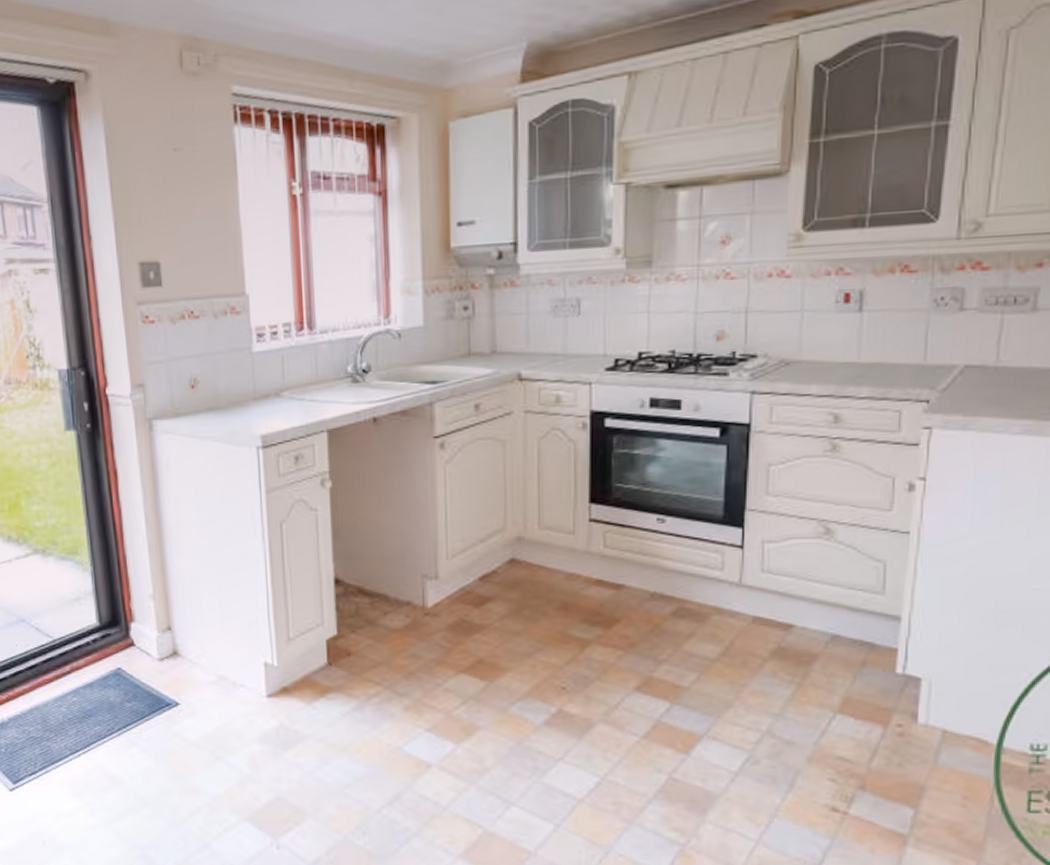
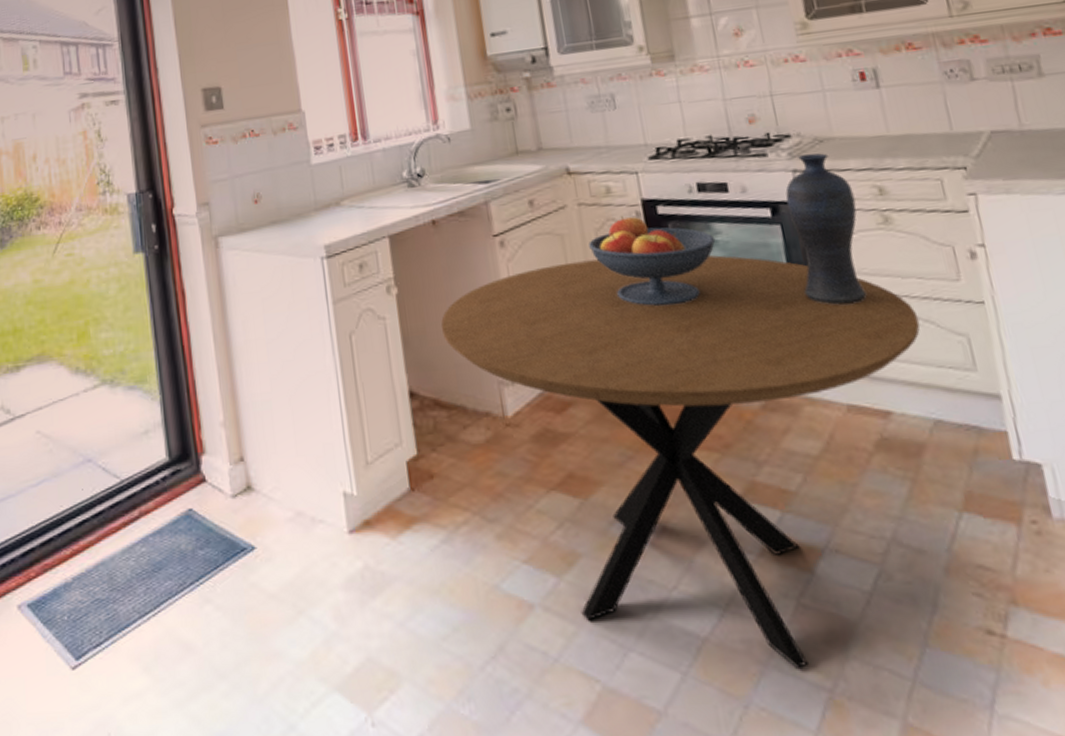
dining table: none [371,467,842,827] -> present [440,255,921,668]
fruit bowl: none [530,425,658,516] -> present [588,215,716,306]
vase: none [736,375,808,526] -> present [785,153,867,305]

